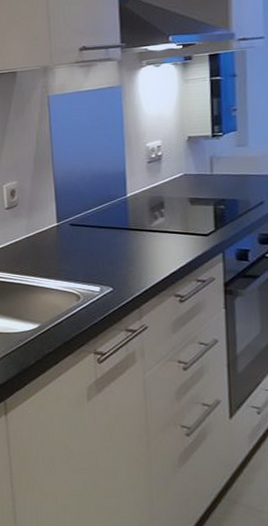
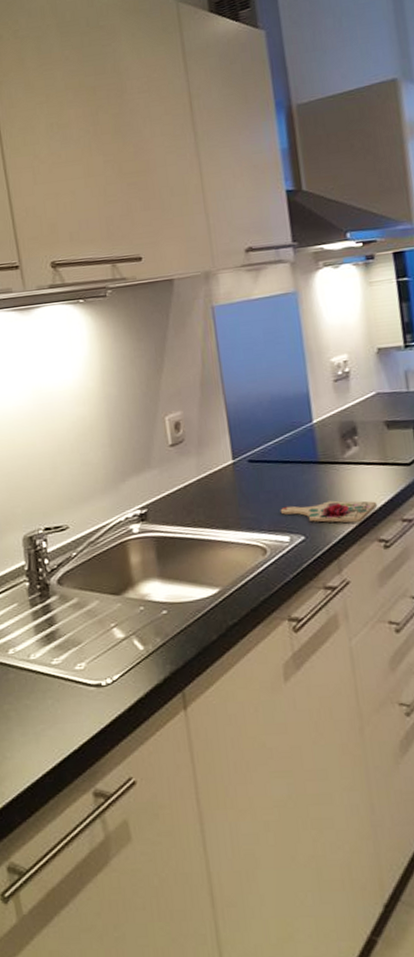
cutting board: none [94,261,177,280] -> present [280,500,378,523]

